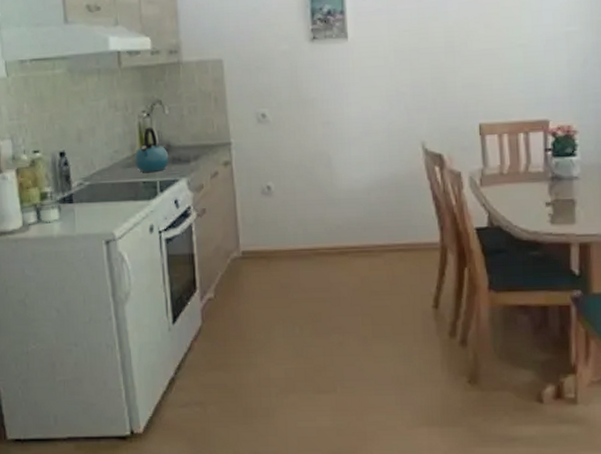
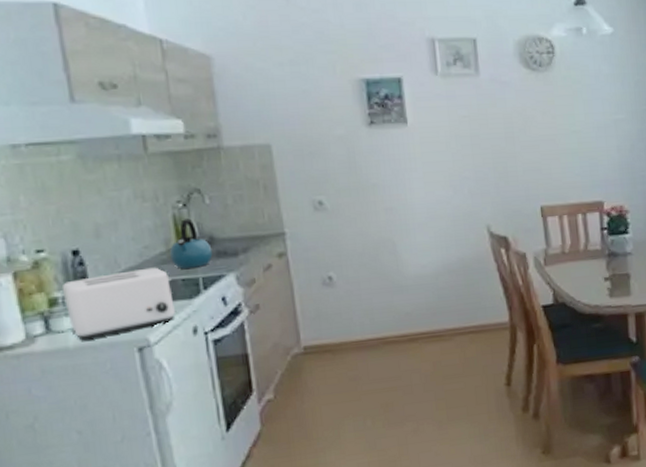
toaster: none [50,170,136,231] -> present [61,267,175,341]

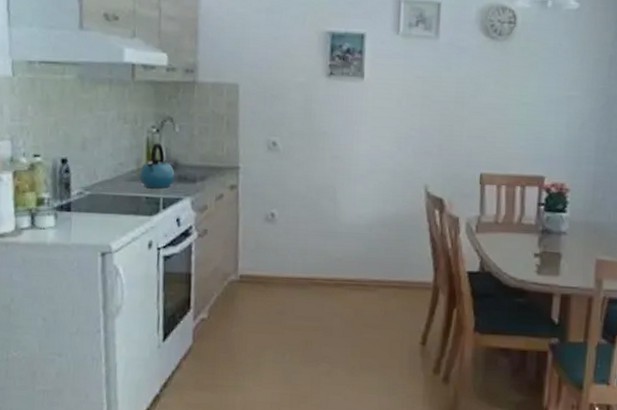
toaster: present [61,267,175,341] -> none [49,182,138,239]

